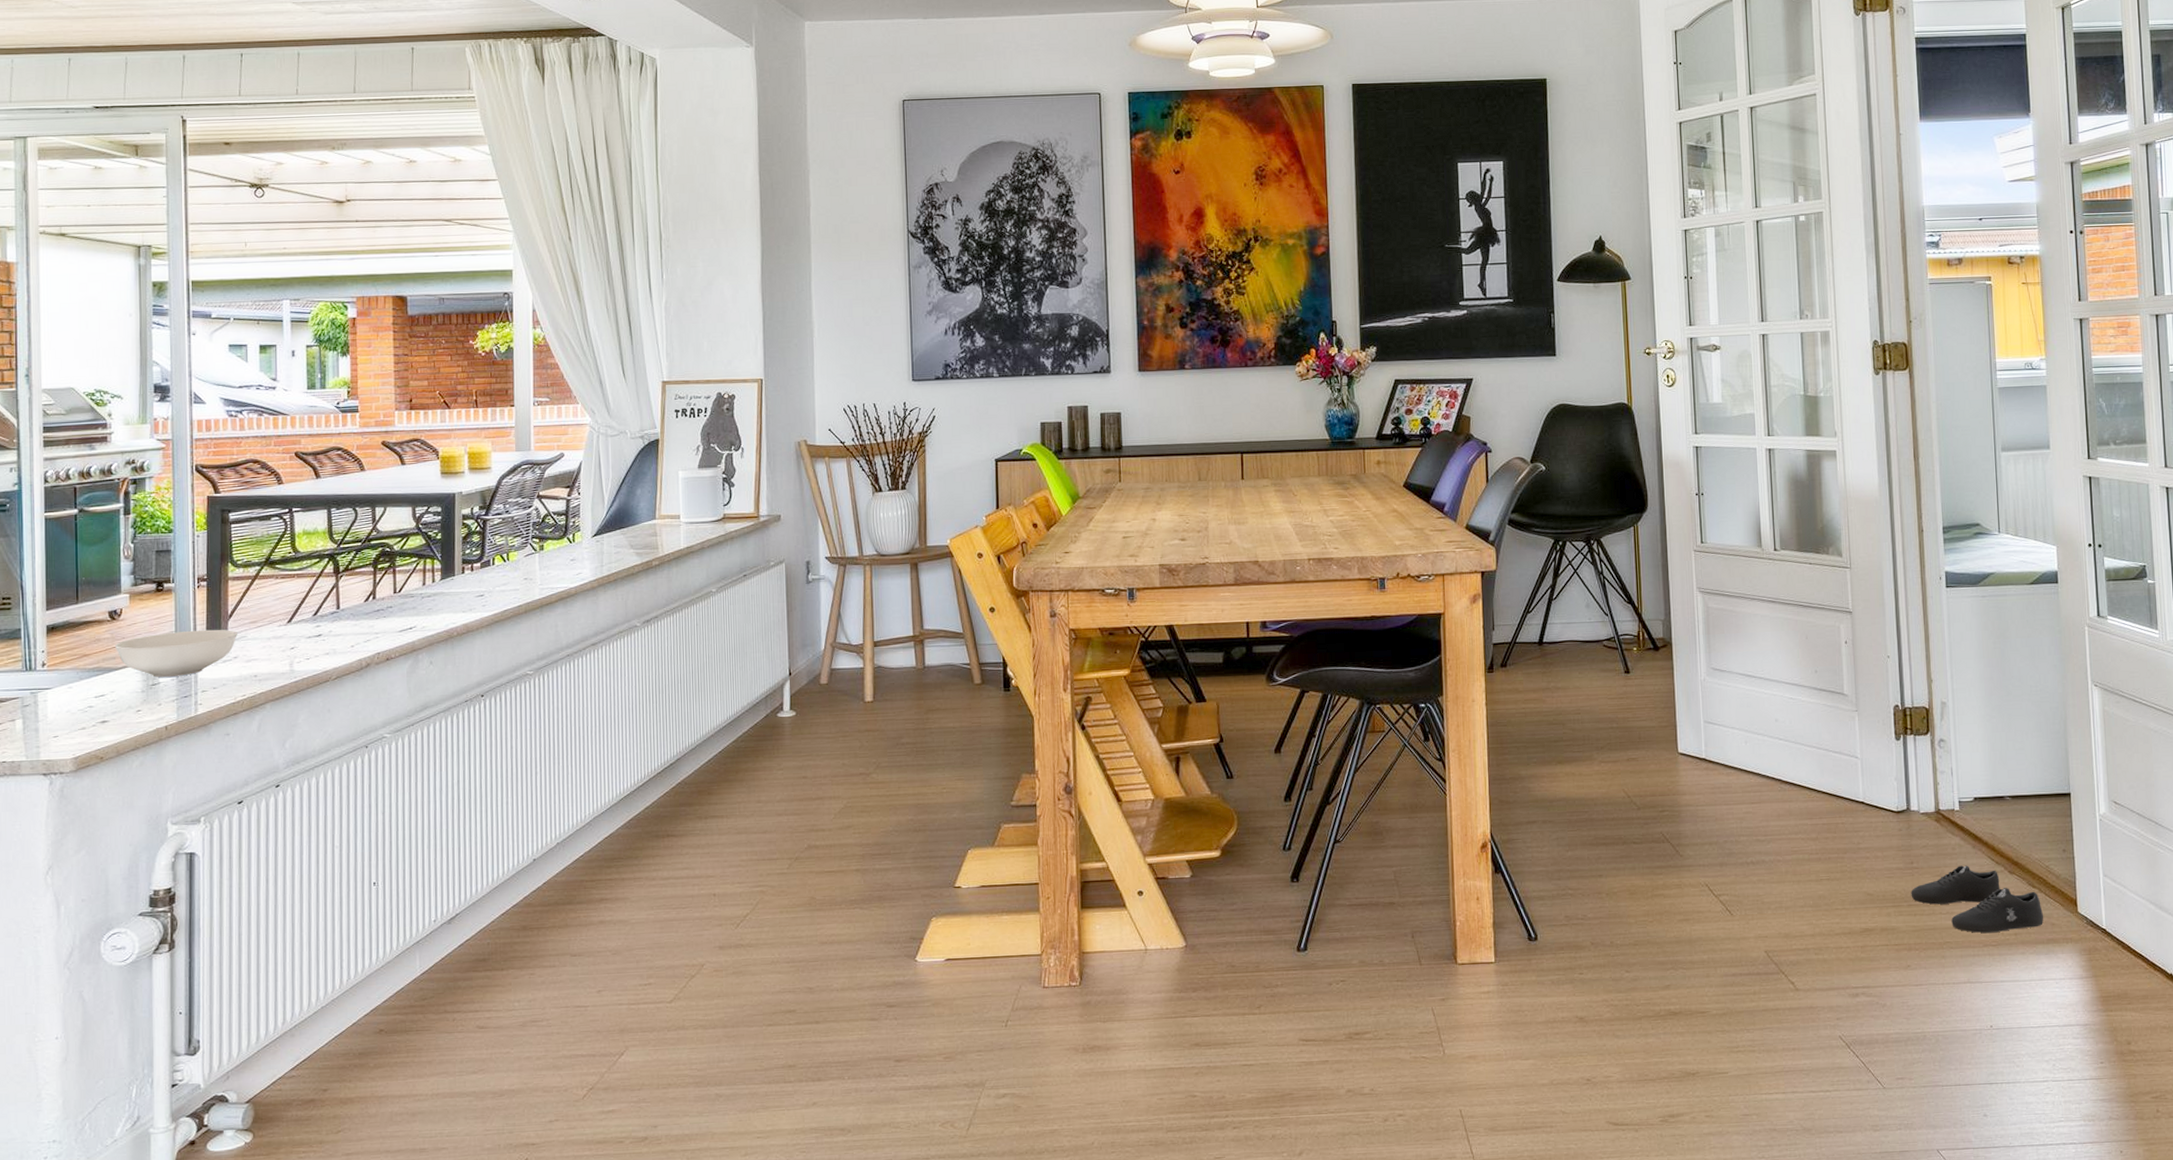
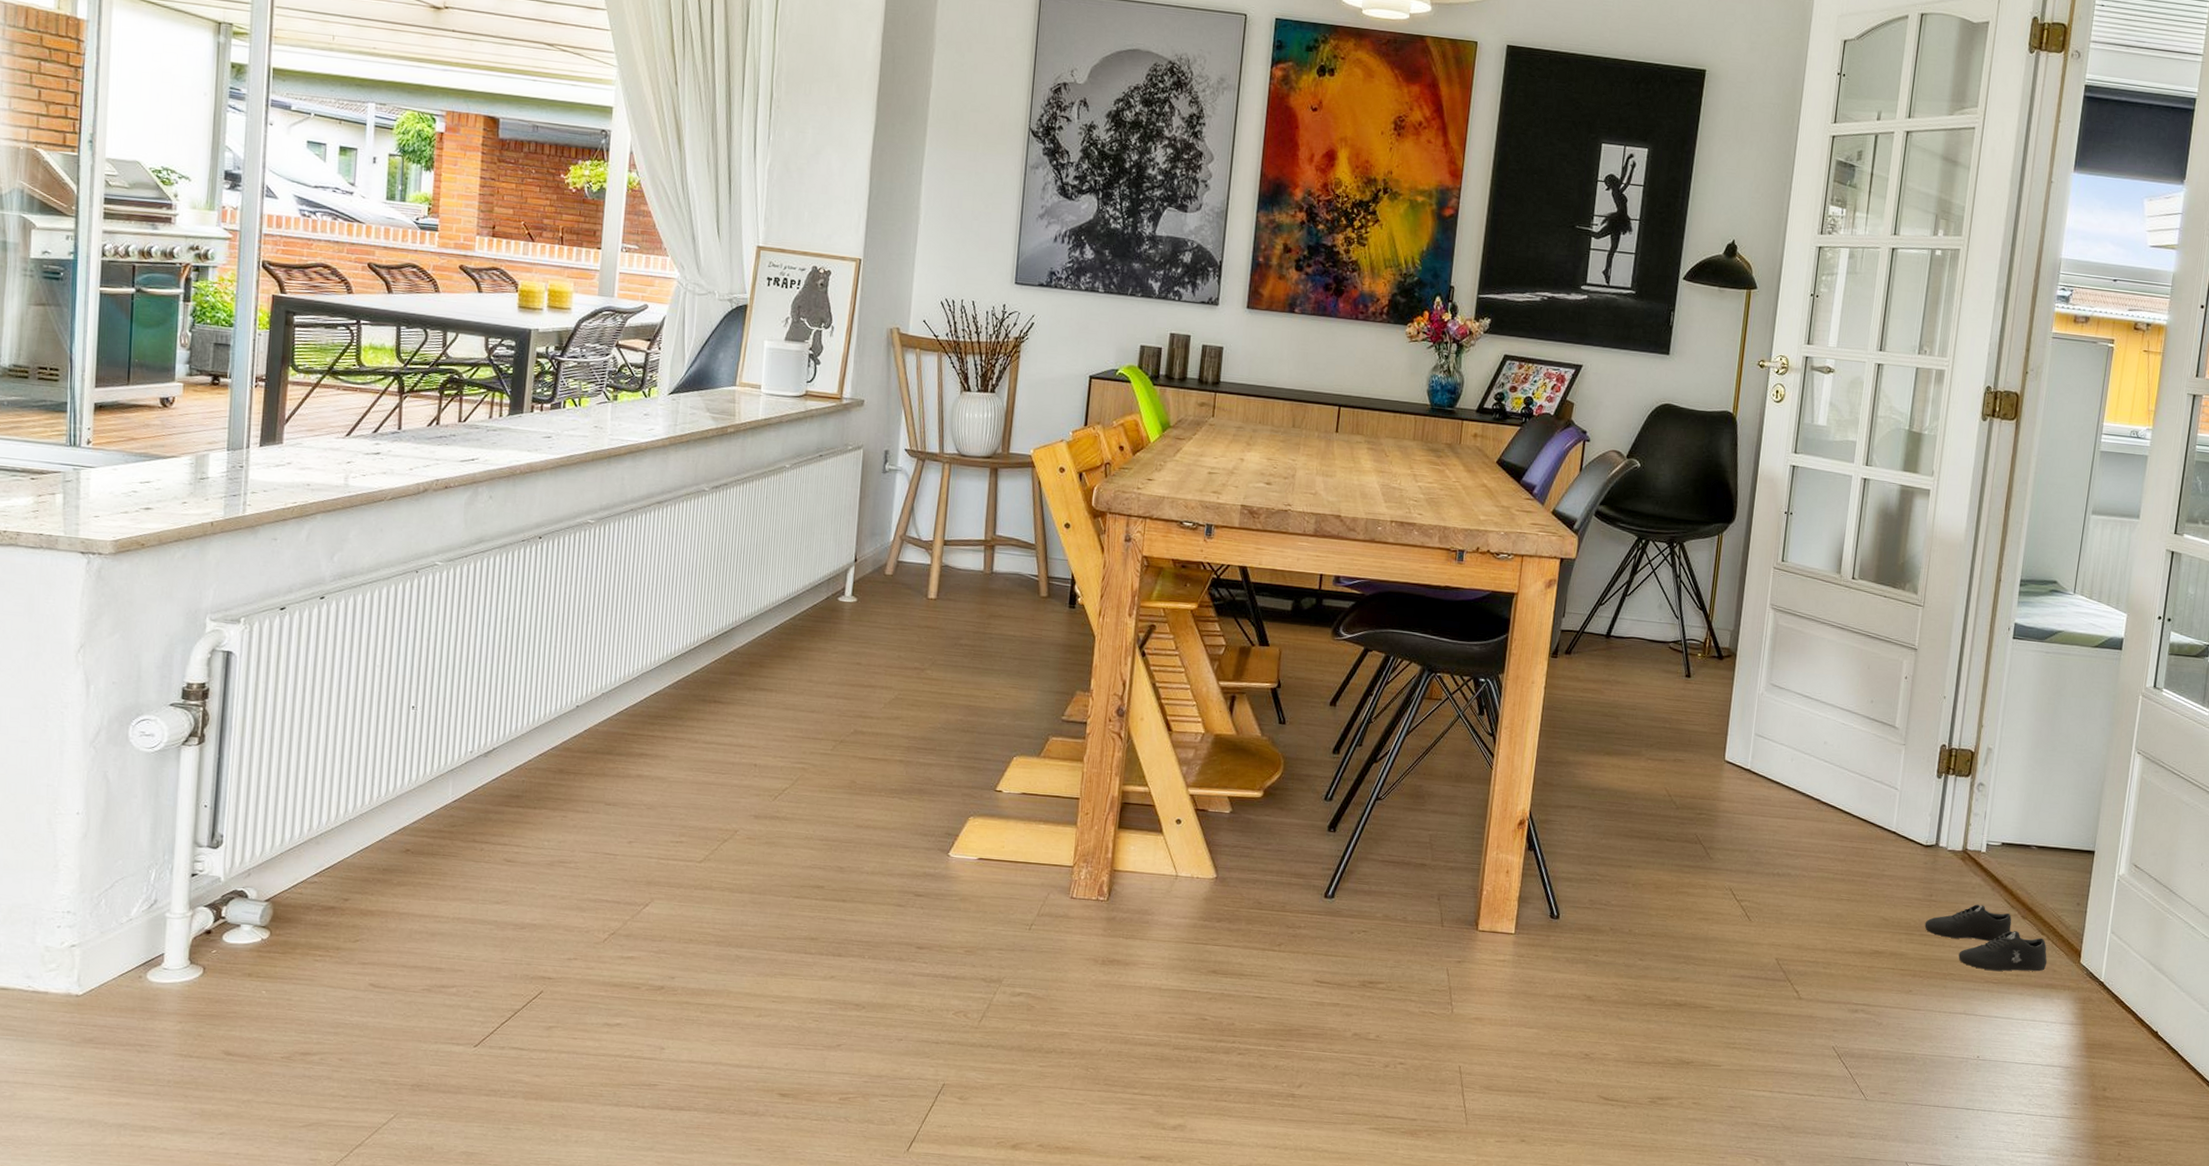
bowl: present [115,629,237,677] -> none [165,428,293,474]

